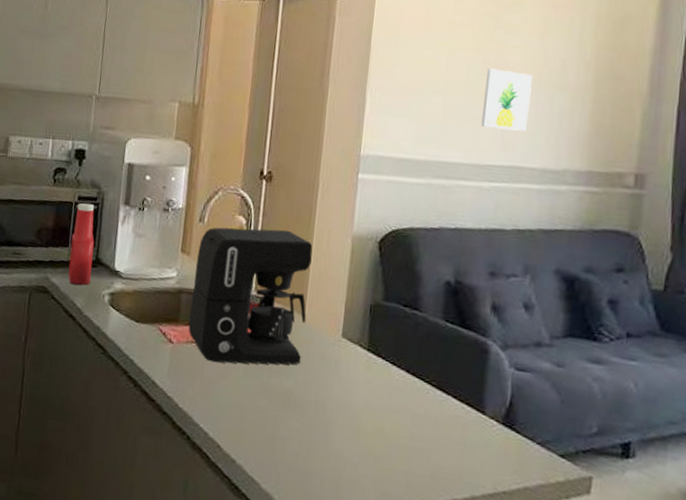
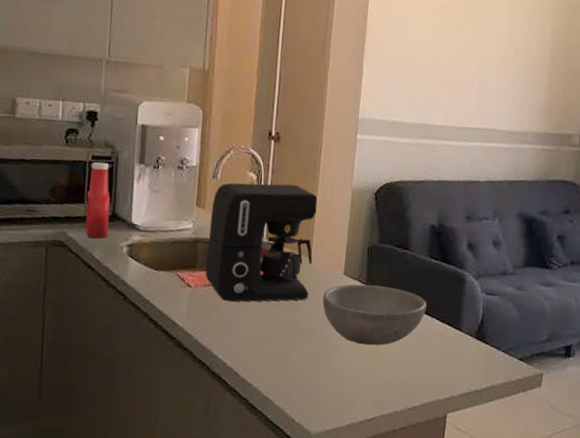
bowl: none [317,349,441,426] -> present [322,284,427,346]
wall art: present [481,68,532,131] -> none [461,45,502,99]

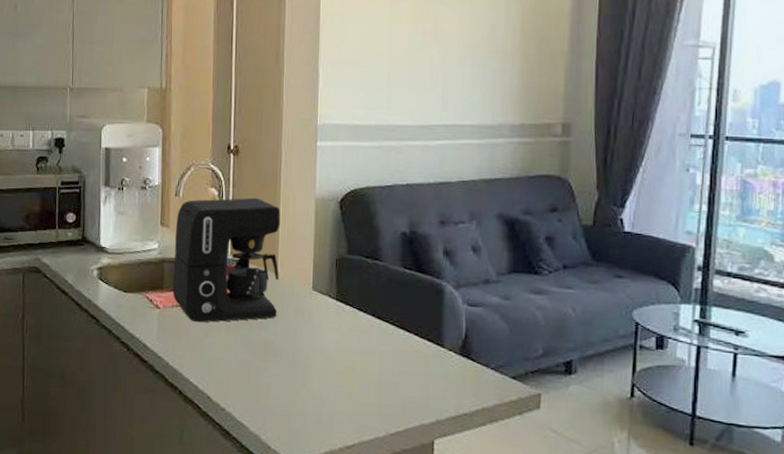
ketchup bottle: present [85,162,111,238] -> none [57,187,80,263]
bowl: present [322,284,427,346] -> none [292,299,403,365]

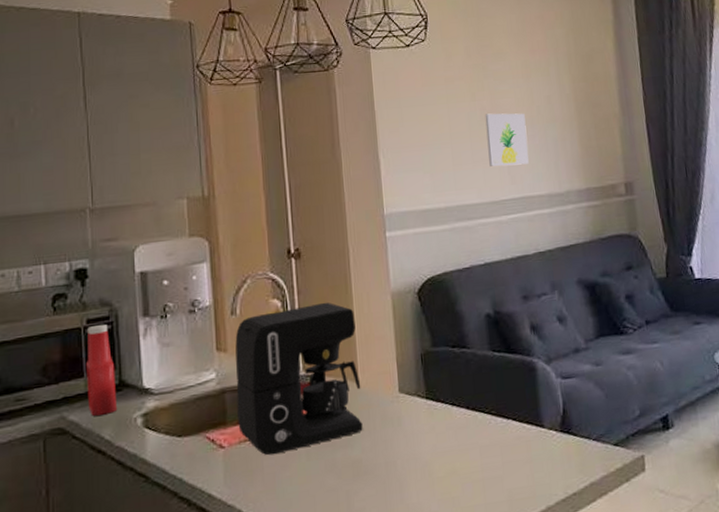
ketchup bottle: none [57,187,80,263] -> present [85,324,118,416]
wall art: none [424,38,467,92] -> present [485,113,529,167]

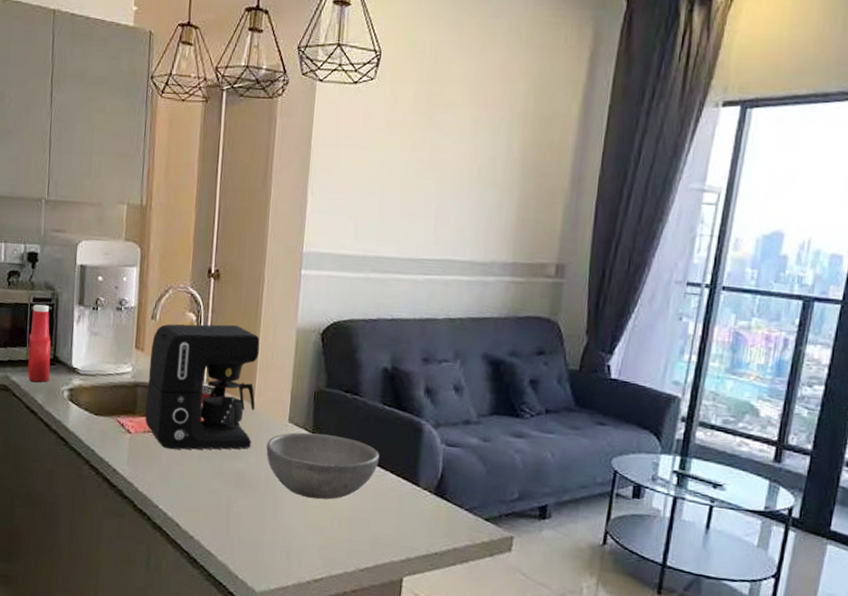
bowl: none [380,394,500,470] -> present [266,432,379,500]
wall art: present [485,113,529,167] -> none [416,166,464,226]

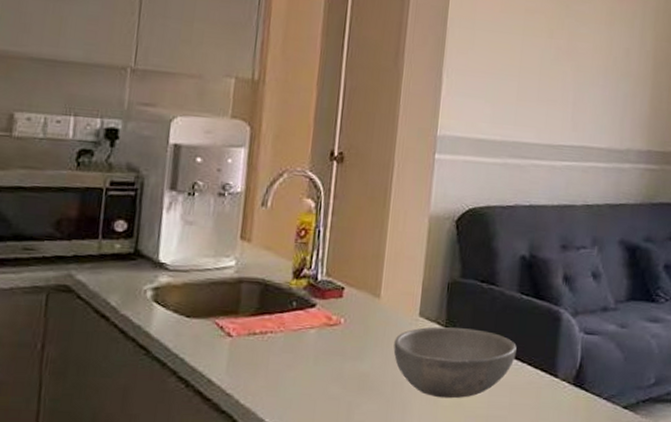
ketchup bottle: present [27,304,52,382] -> none [98,188,132,281]
coffee maker: present [144,324,260,450] -> none [249,211,388,353]

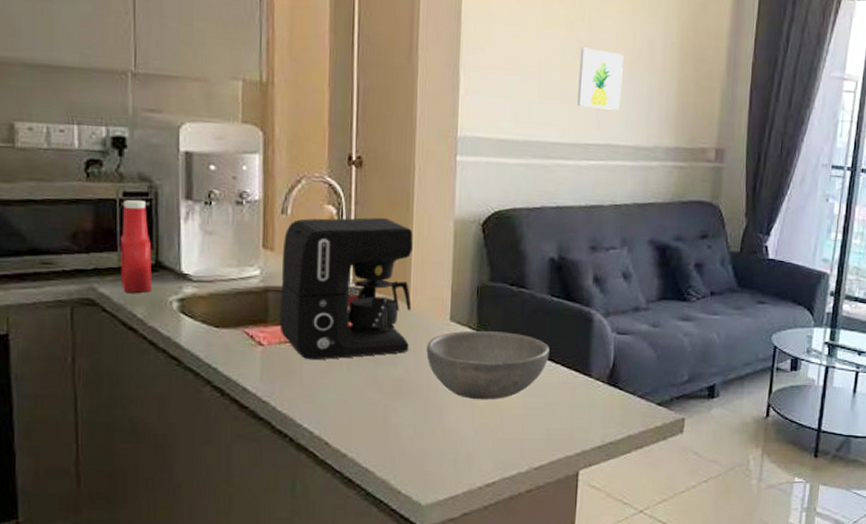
ketchup bottle: none [98,188,132,281] -> present [119,199,153,293]
coffee maker: none [249,211,388,353] -> present [279,217,413,361]
wall art: none [554,54,600,114] -> present [577,47,624,110]

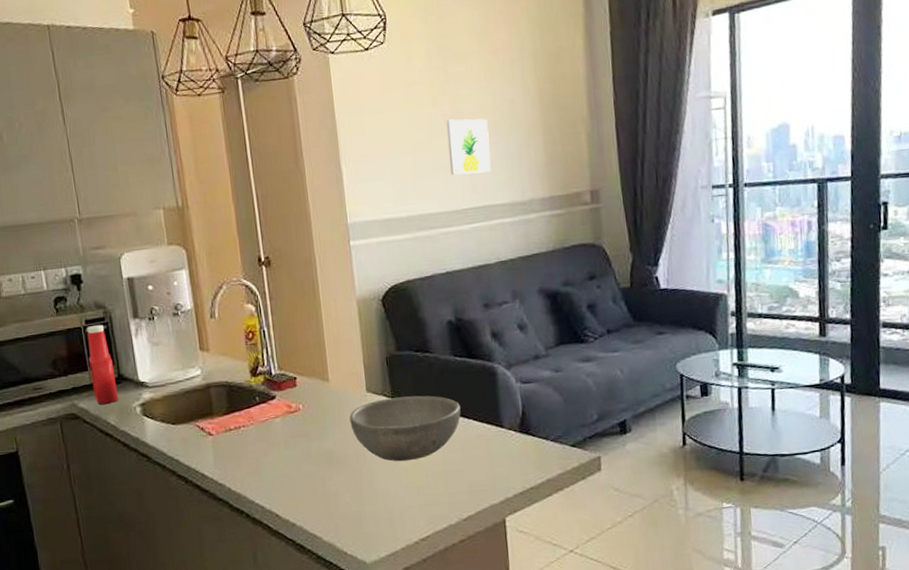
coffee maker: present [279,217,413,361] -> none [215,307,334,443]

